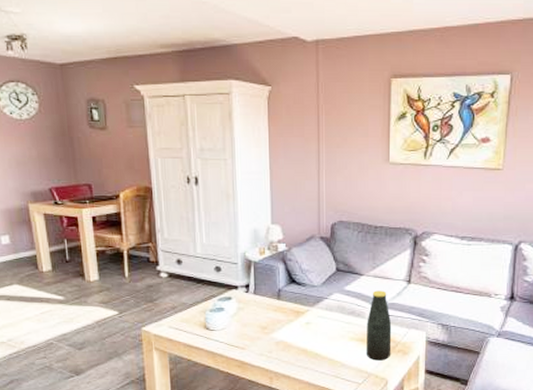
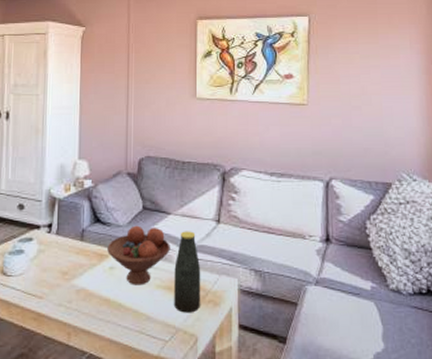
fruit bowl: none [303,285,363,338] -> present [107,225,170,286]

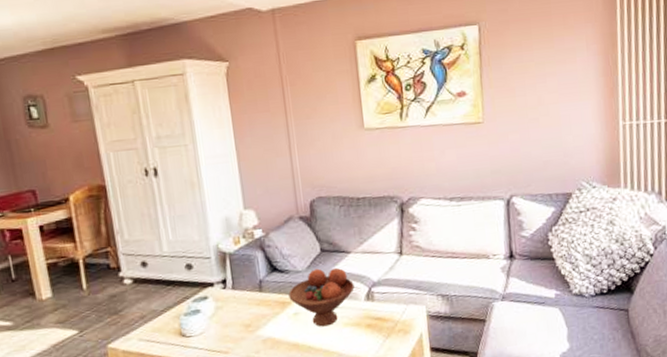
bottle: present [174,231,201,313] -> none [360,266,391,345]

